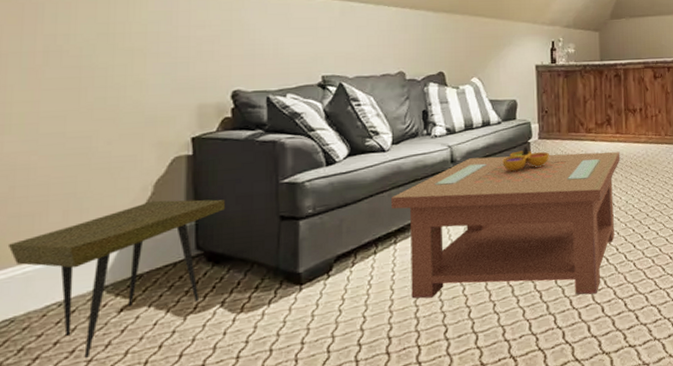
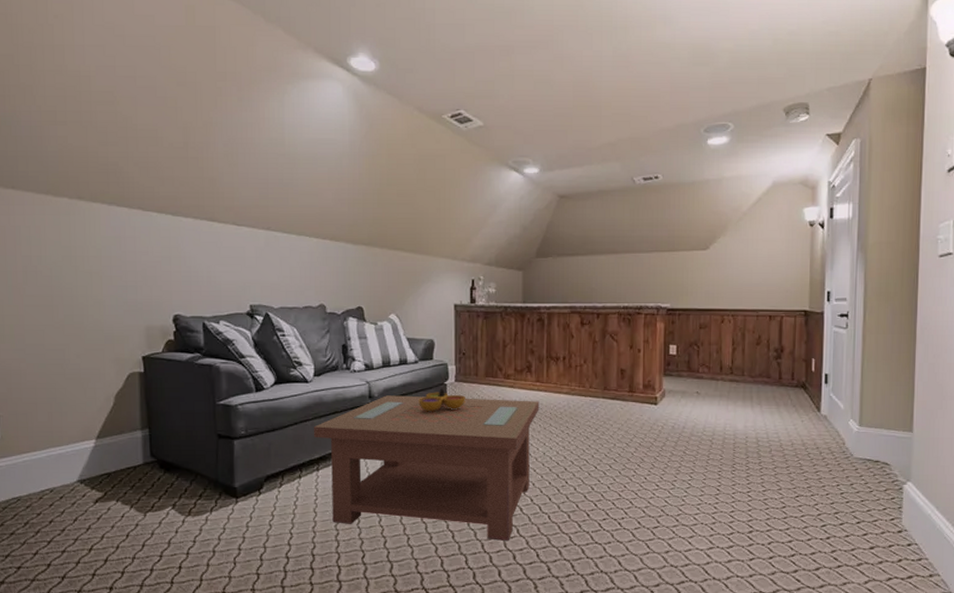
side table: present [7,199,225,358] -> none [10,410,172,537]

